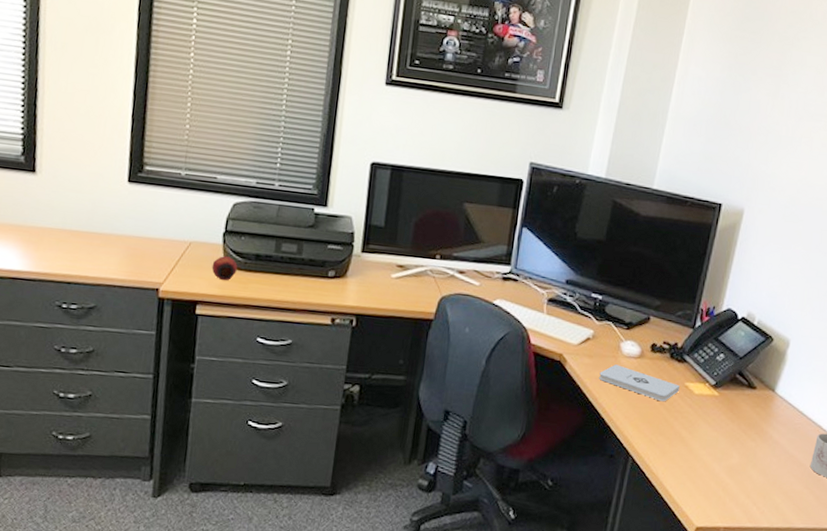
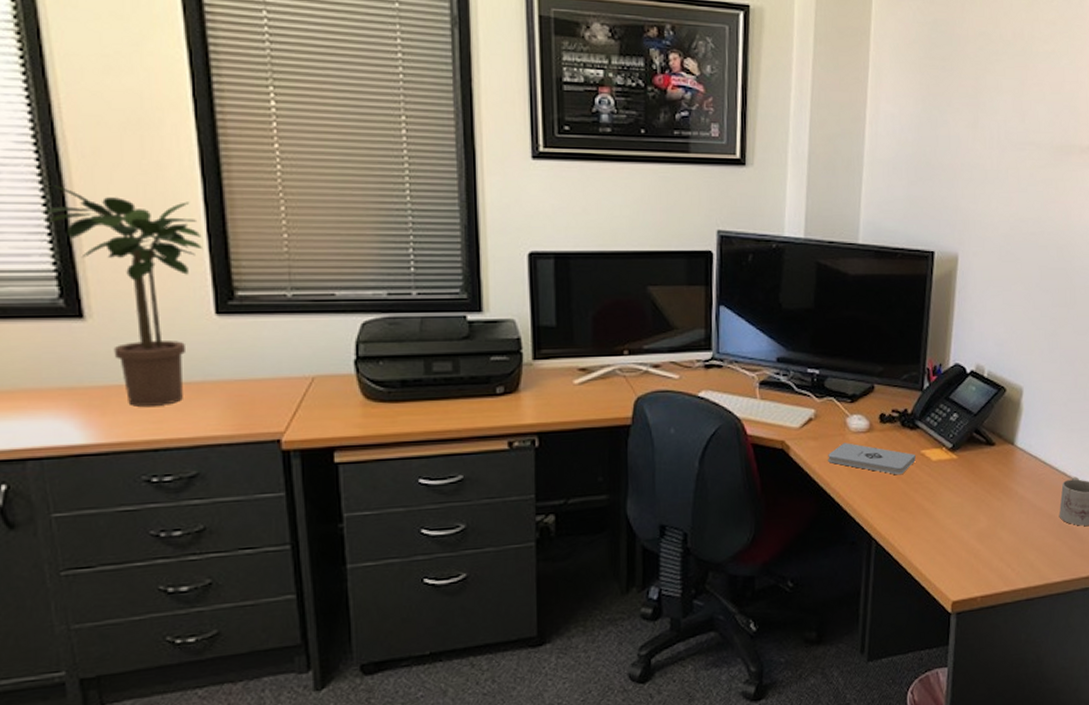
potted plant: none [23,69,128,249] -> present [46,185,202,406]
apple: present [212,256,237,281] -> none [346,388,379,418]

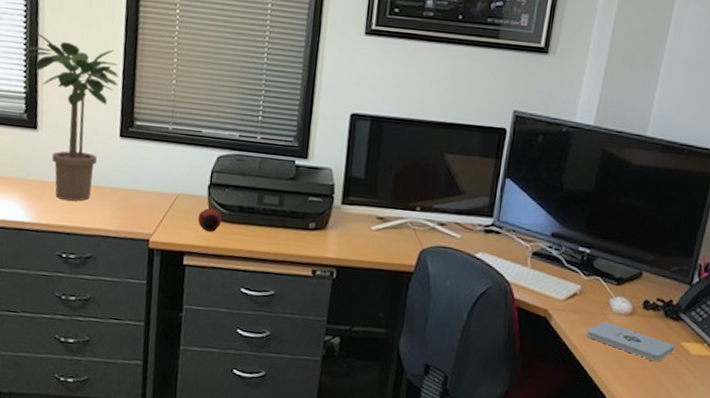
apple: none [346,388,379,418] -> present [198,208,222,233]

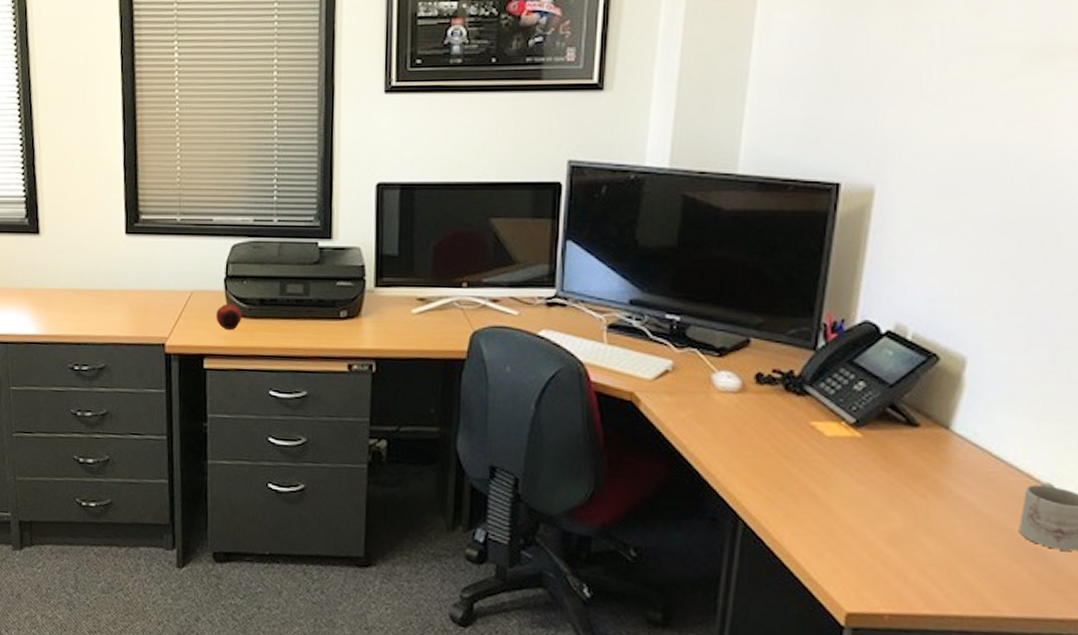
potted plant: present [25,30,119,201] -> none [22,130,120,308]
notepad: present [586,321,675,362] -> none [686,402,802,448]

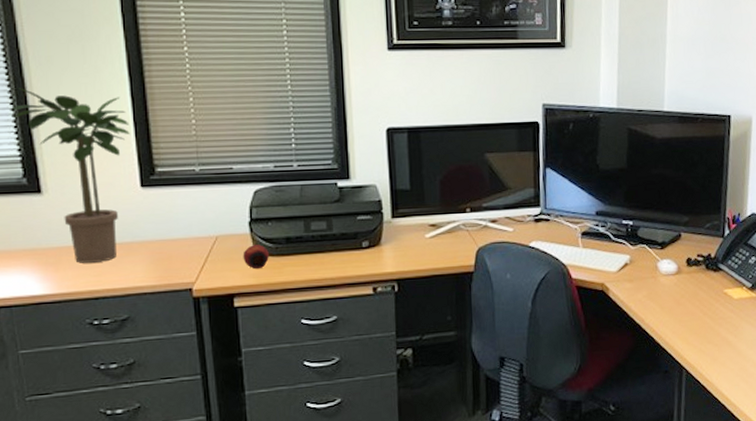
potted plant: none [22,130,120,308] -> present [13,88,130,263]

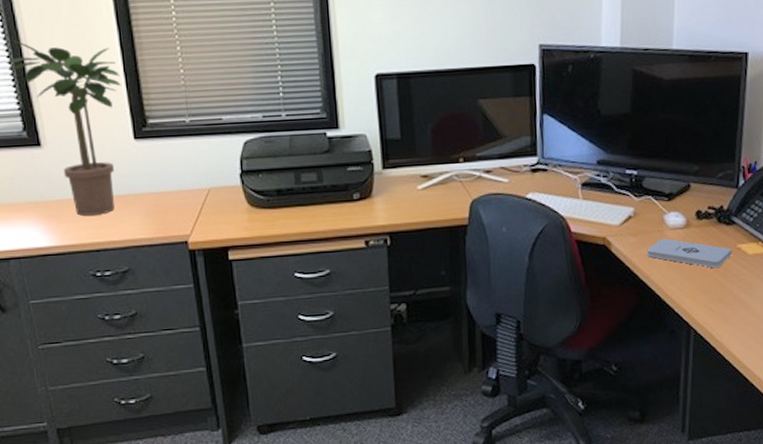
apple: present [243,244,269,270] -> none [235,197,261,222]
notepad: none [642,284,719,312] -> present [647,238,732,268]

